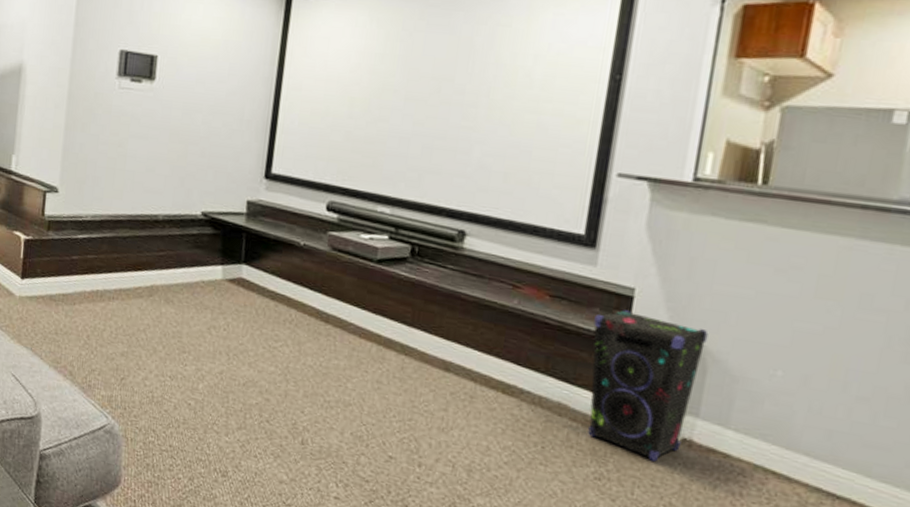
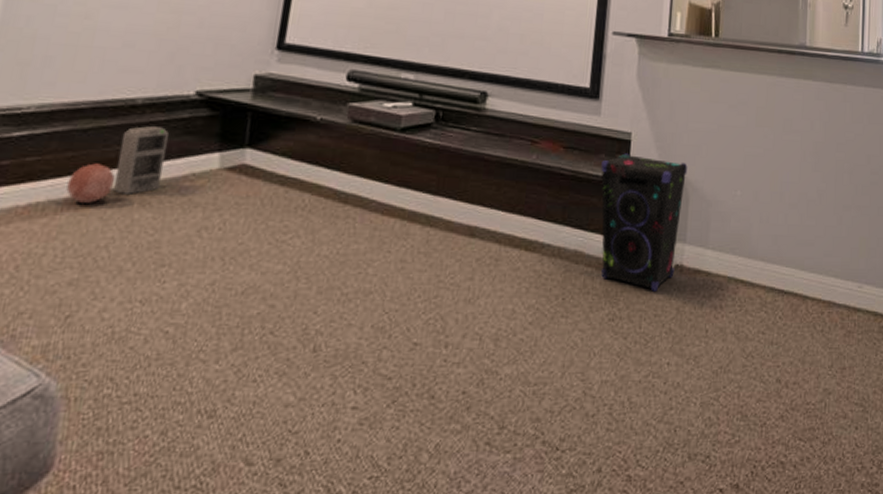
decorative ball: none [115,264,147,296] -> present [66,163,115,203]
speaker: none [146,238,183,293] -> present [113,126,169,194]

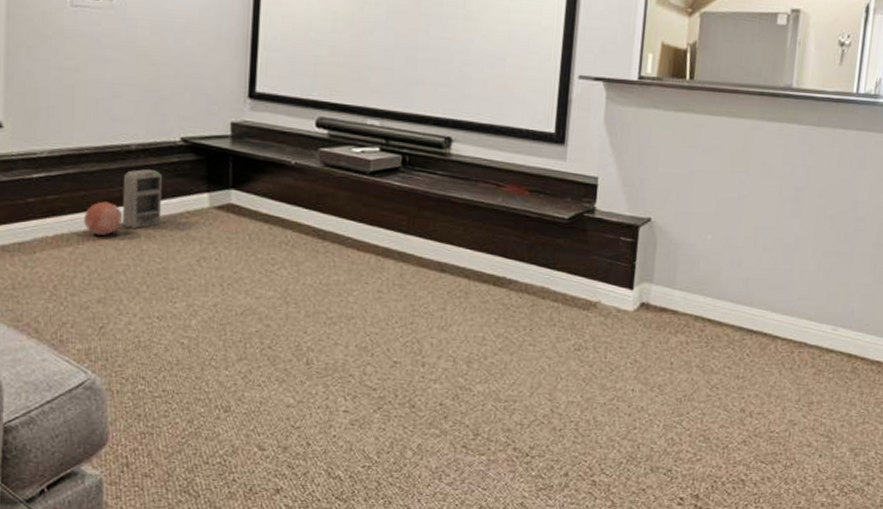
speaker: present [601,153,688,292] -> none [567,197,656,326]

